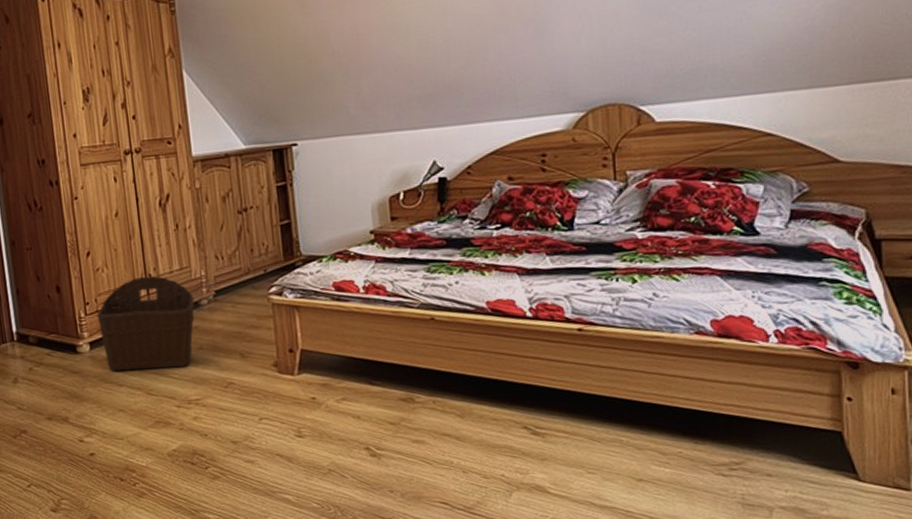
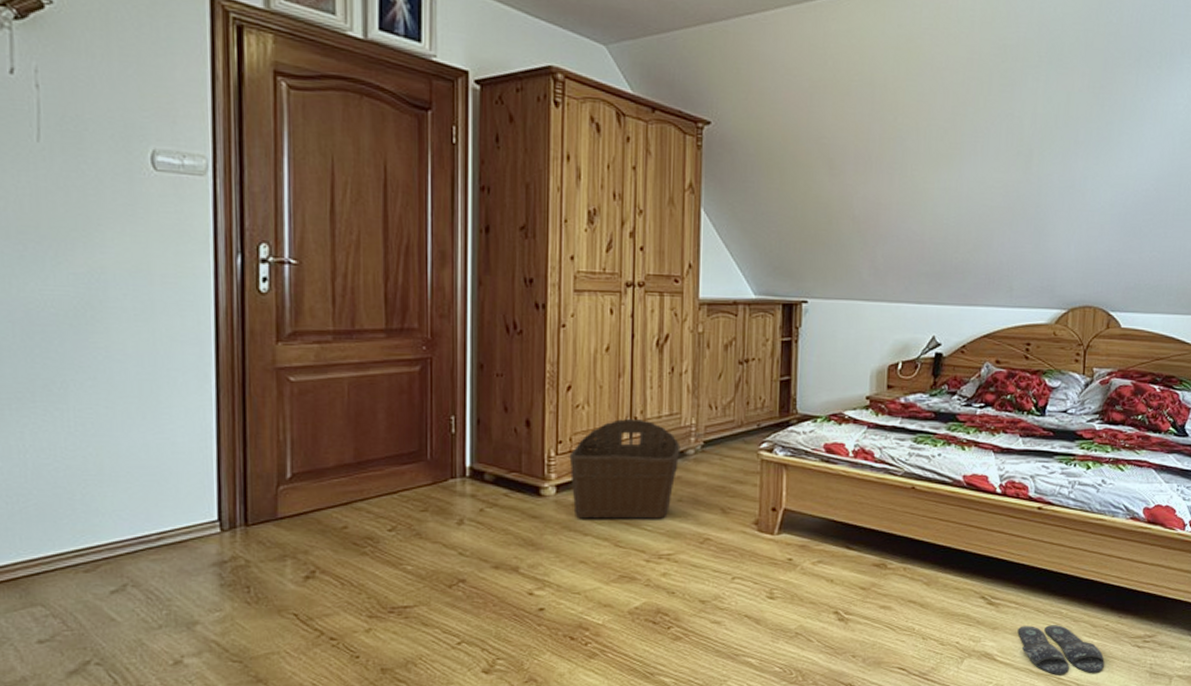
slippers: none [571,454,682,508] -> present [1017,625,1105,675]

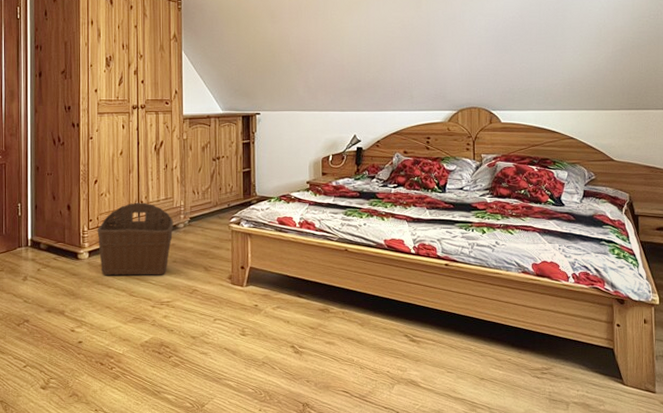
slippers: present [1017,625,1105,675] -> none [436,358,510,400]

